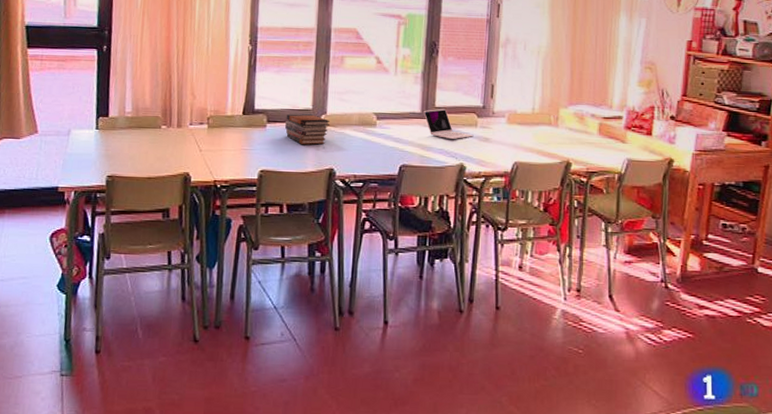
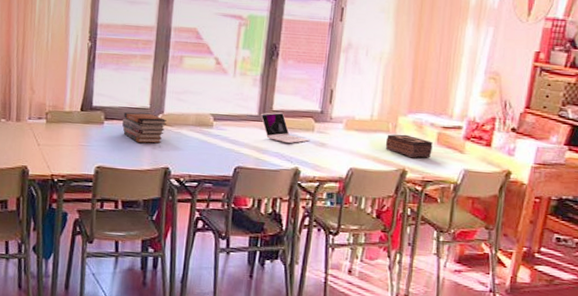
tissue box: none [548,126,595,150] -> present [385,134,433,158]

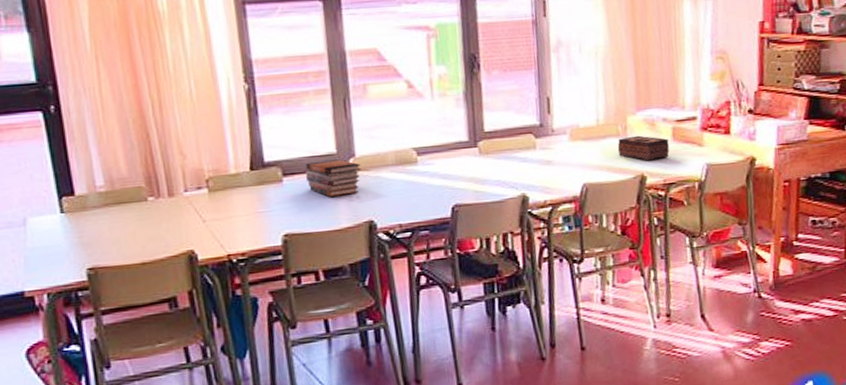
laptop: present [261,112,310,144] -> none [471,132,533,168]

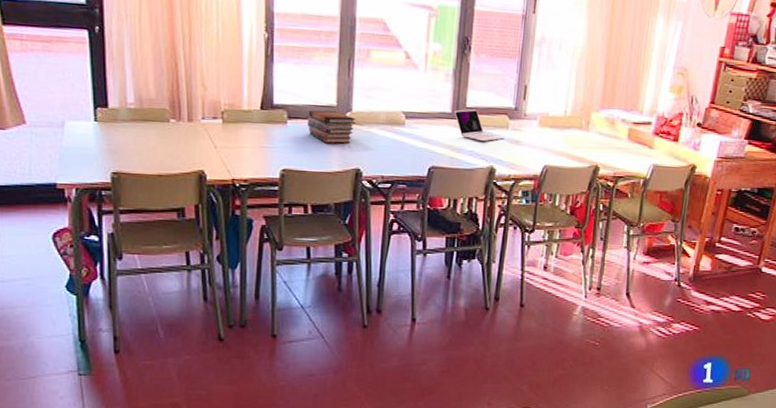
laptop: none [471,132,533,168] -> present [454,109,505,142]
tissue box: present [617,135,670,161] -> none [578,130,624,155]

